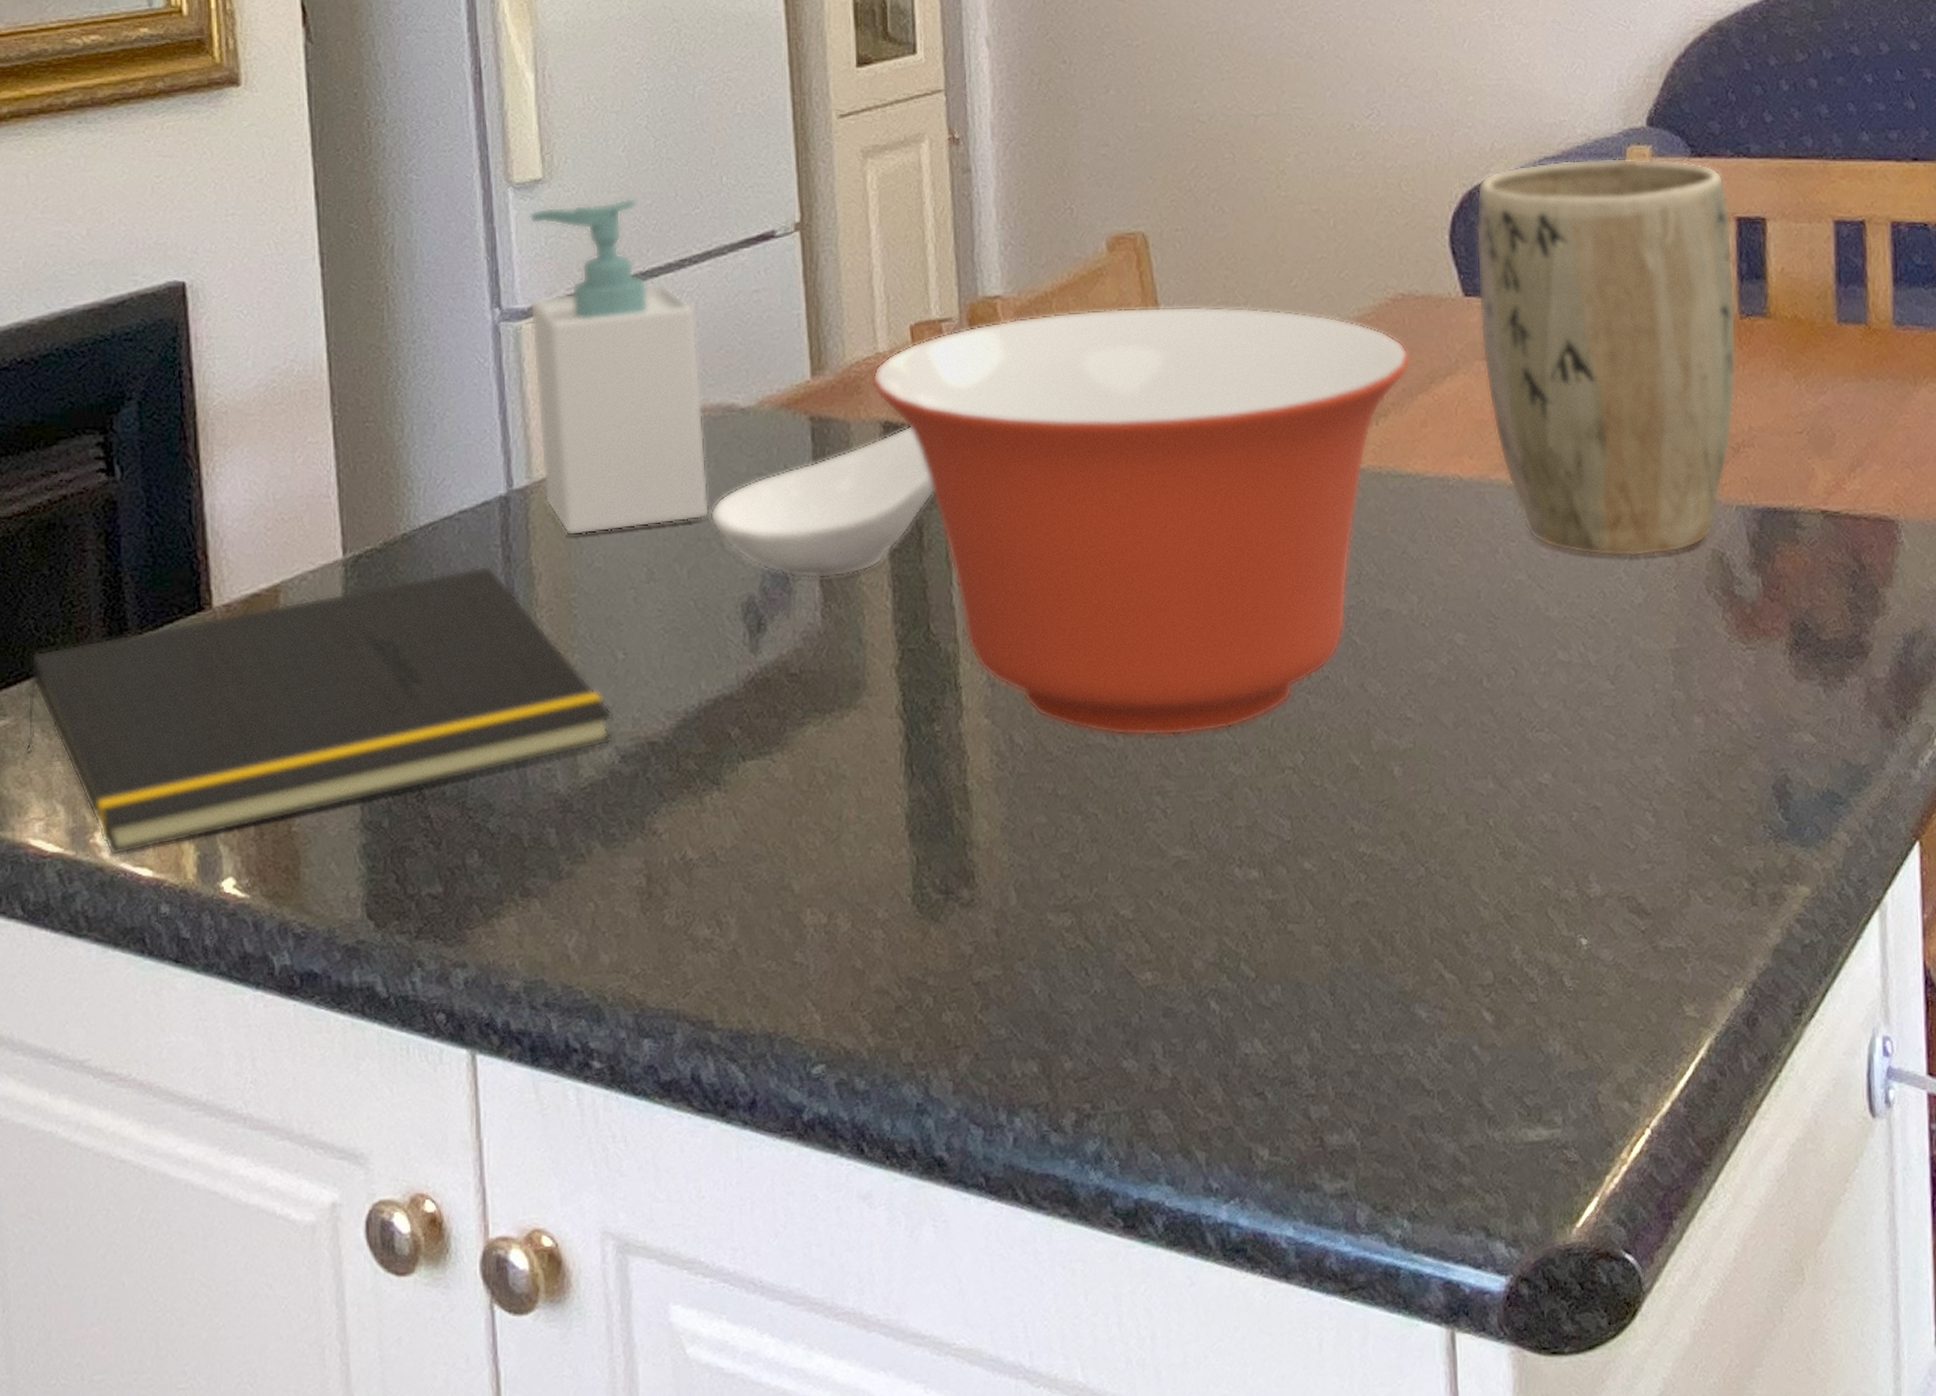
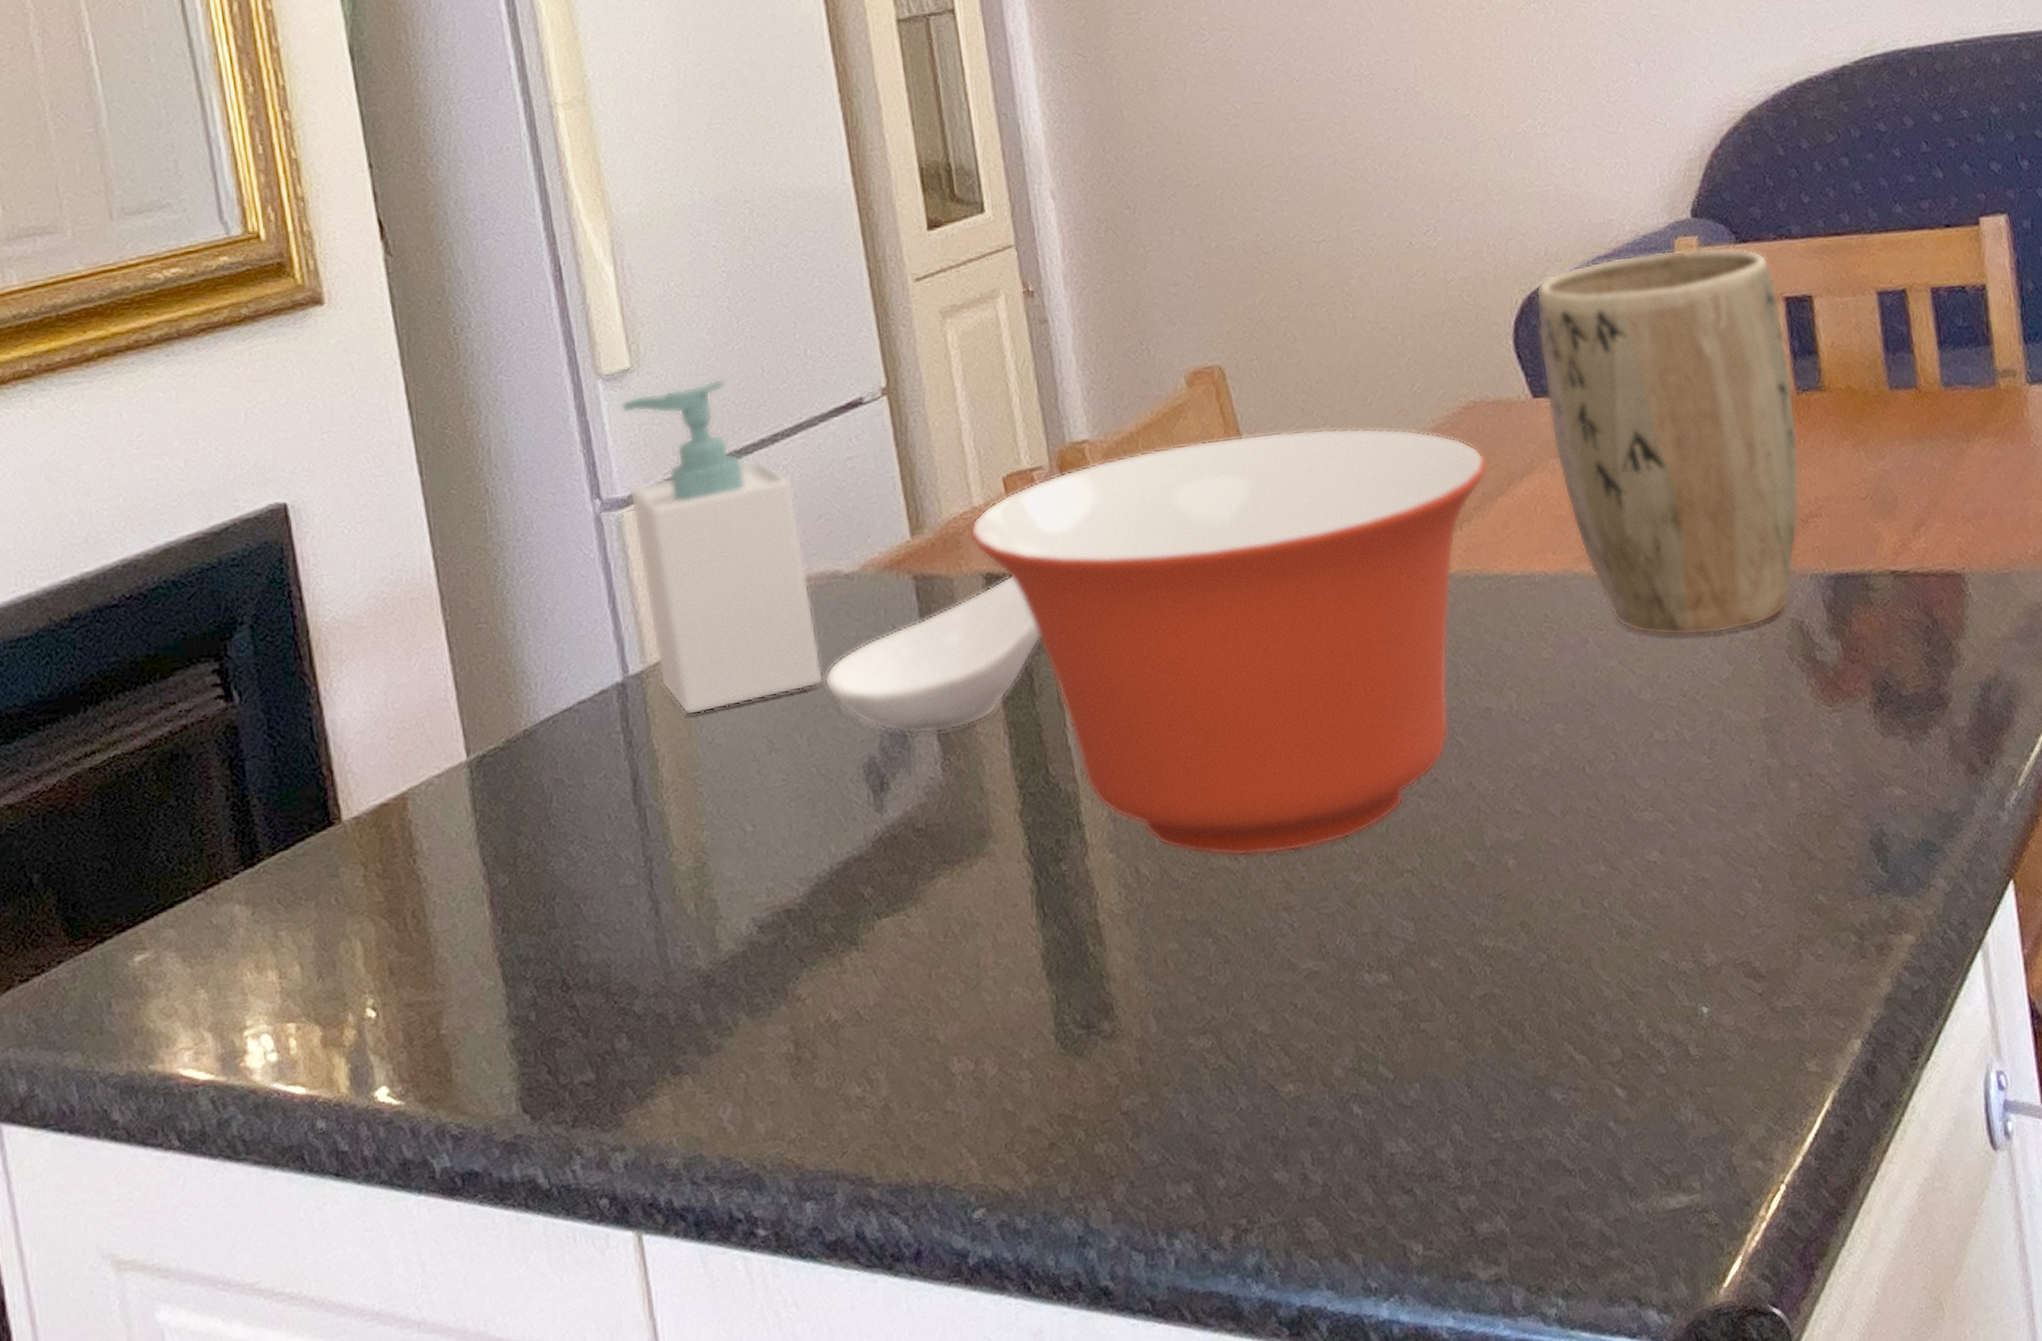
notepad: present [25,565,614,856] -> none [165,752,750,1078]

